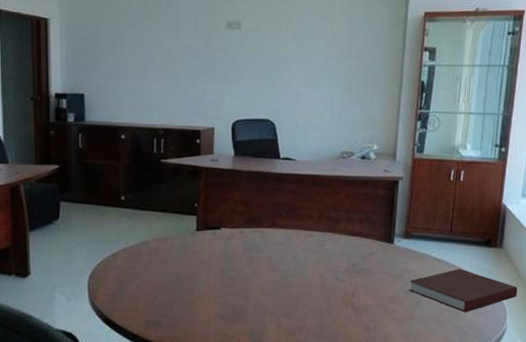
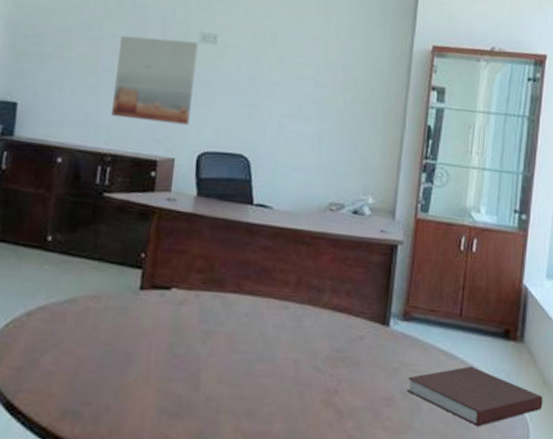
wall art: none [160,29,226,100] -> present [111,35,199,126]

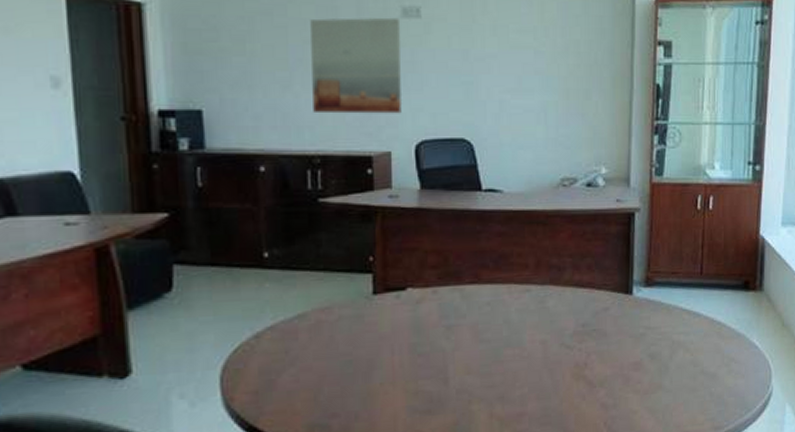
notebook: present [406,366,543,427] -> none [654,320,783,376]

